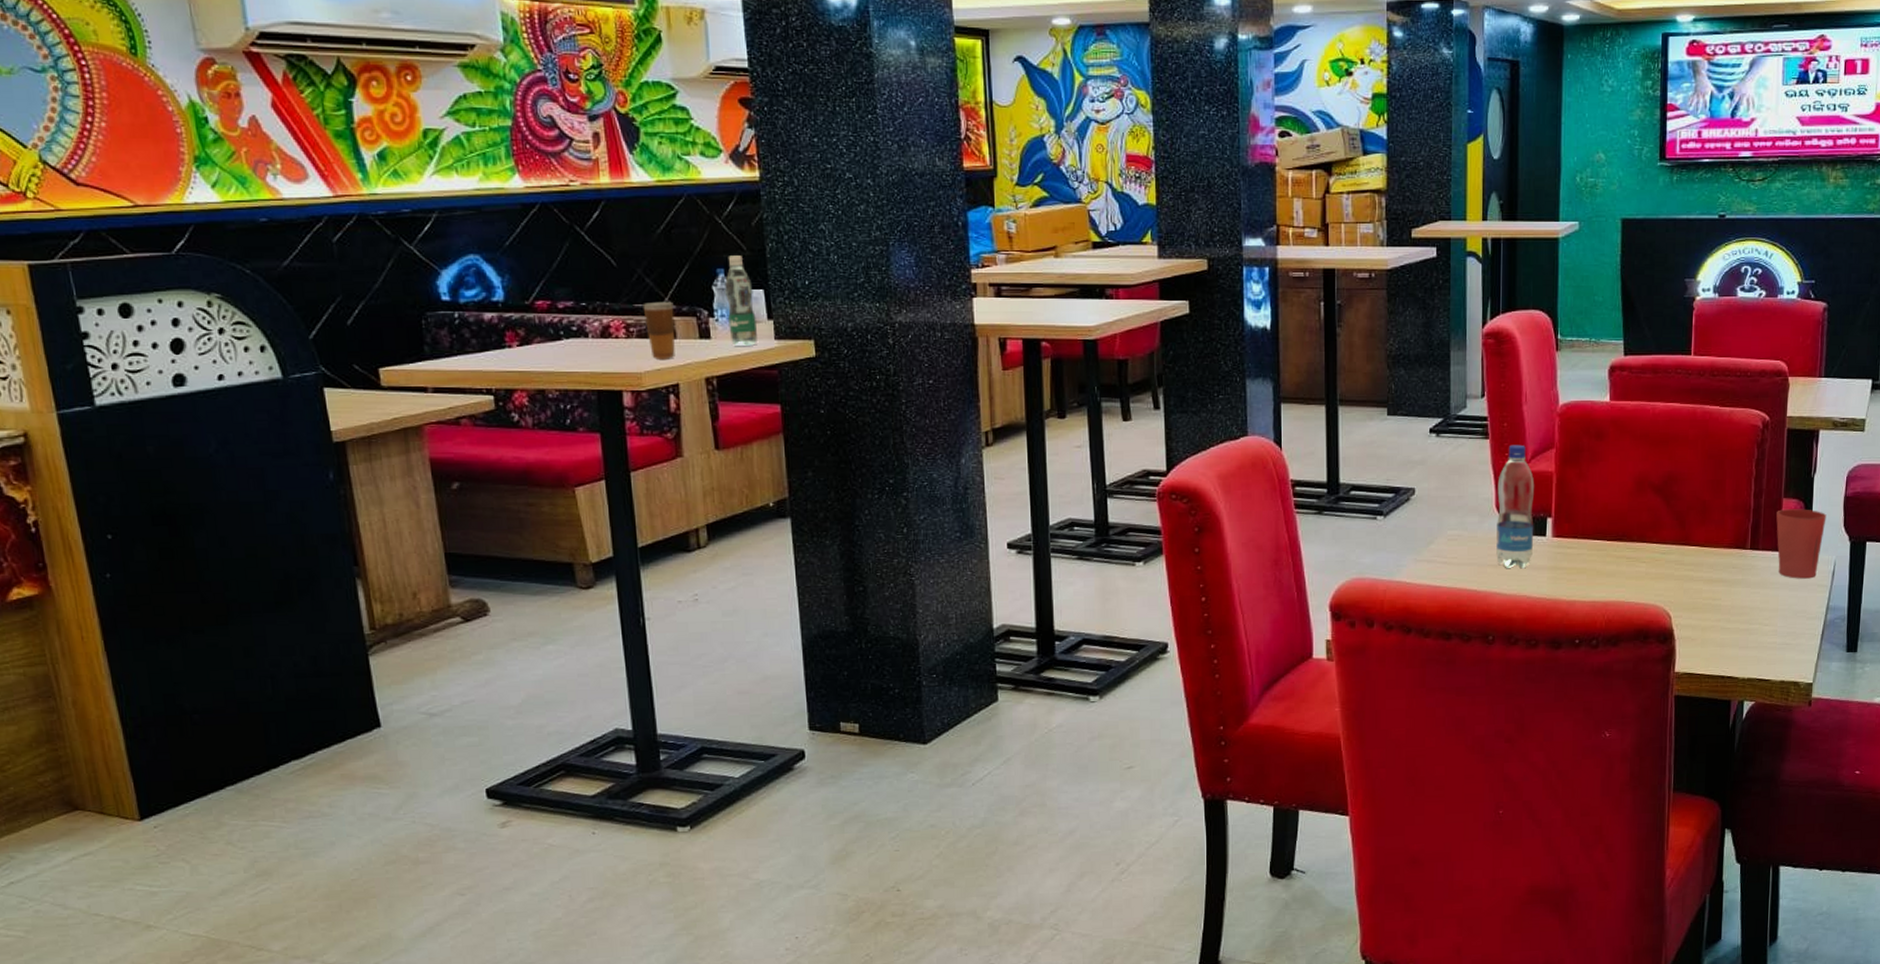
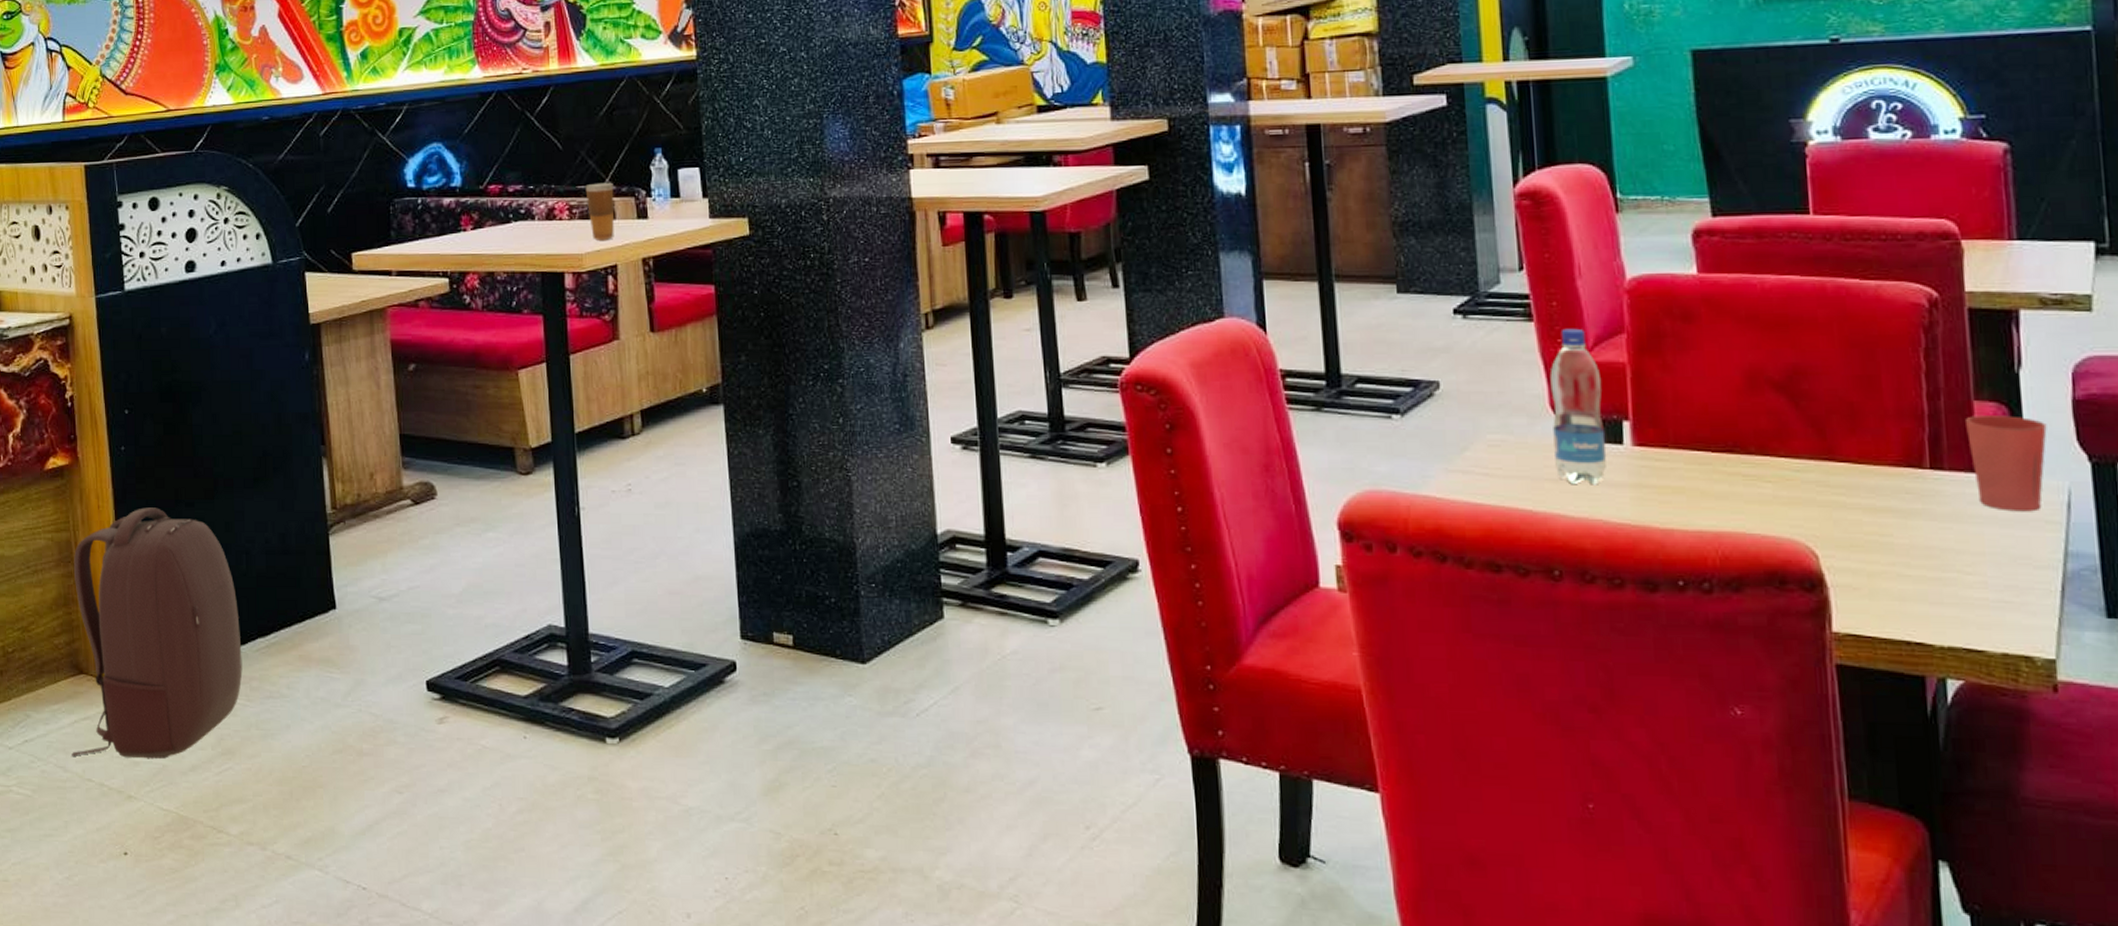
backpack: none [55,636,276,893] -> present [72,507,243,759]
bottle: present [725,255,757,346] -> none [662,134,692,225]

